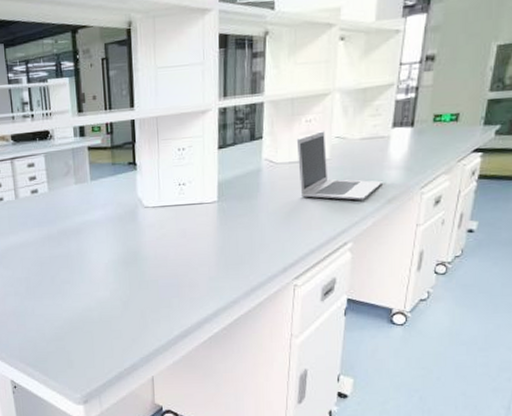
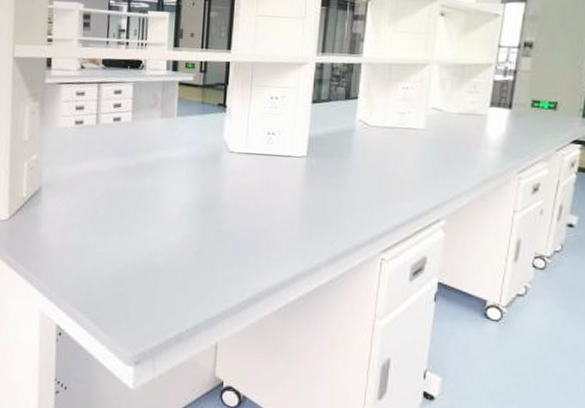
laptop: present [296,131,382,200] -> none [392,100,479,176]

